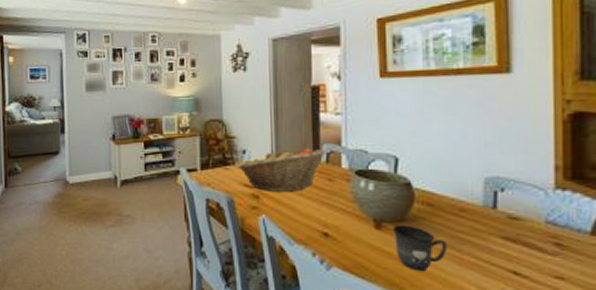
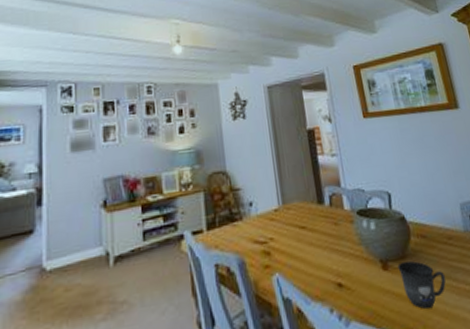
fruit basket: present [238,148,326,192] -> none [246,191,329,245]

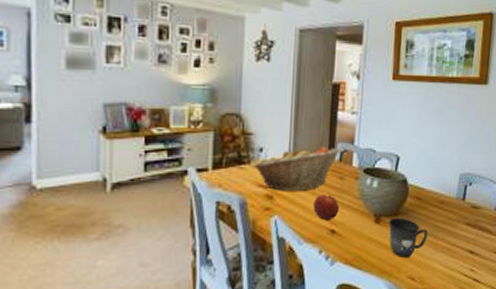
fruit basket: none [246,191,329,245] -> present [254,147,340,191]
apple: none [313,242,342,273] -> present [313,193,340,220]

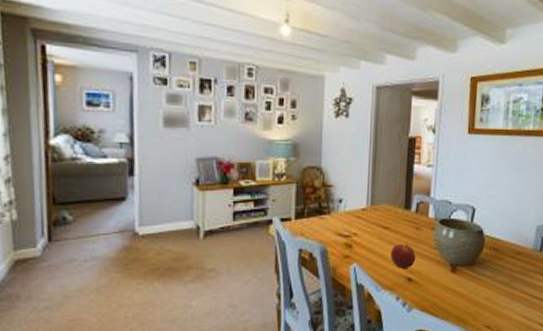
fruit basket: present [254,147,340,191] -> none [334,198,417,240]
mug: present [388,217,429,258] -> none [465,267,505,306]

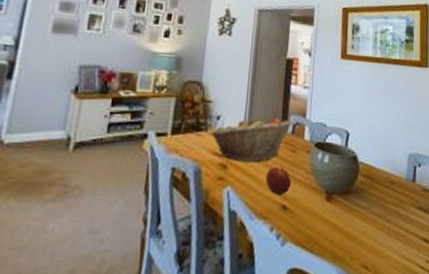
fruit basket: none [334,198,417,240] -> present [210,117,293,162]

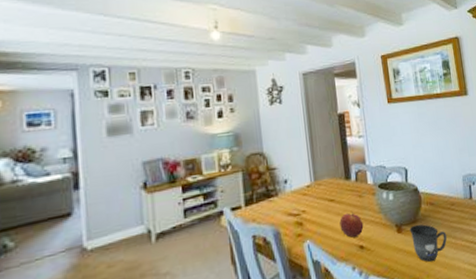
fruit basket: present [210,117,293,162] -> none [281,168,355,217]
mug: none [340,196,381,242] -> present [409,224,447,262]

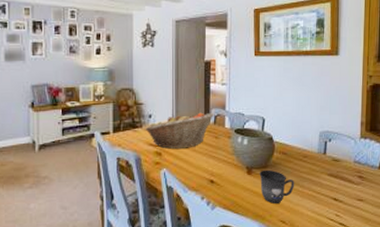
fruit basket: none [281,168,355,217] -> present [145,112,214,149]
apple: present [339,212,364,238] -> none [195,150,216,172]

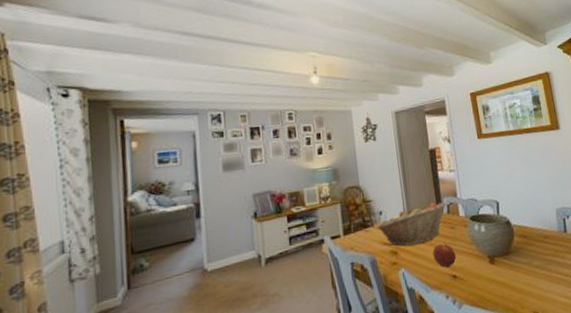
apple: none [195,150,216,172] -> present [433,242,457,267]
mug: present [259,169,295,204] -> none [502,256,542,294]

